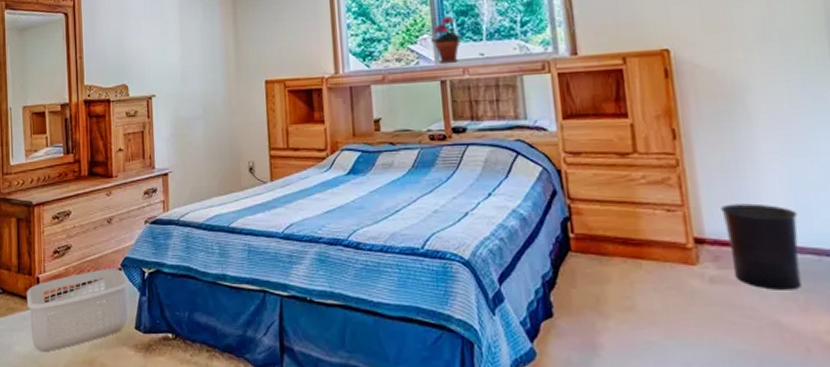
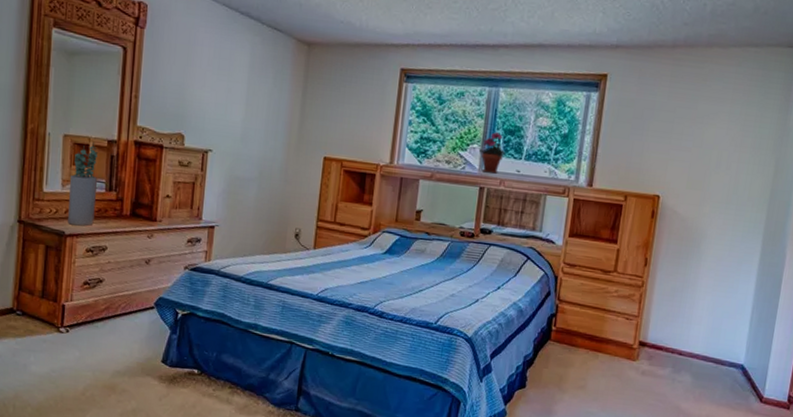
clothes hamper: present [26,269,130,353] -> none [48,305,162,375]
vase: none [31,109,57,194] -> present [67,142,99,227]
waste bin: present [721,203,802,290] -> none [659,319,712,386]

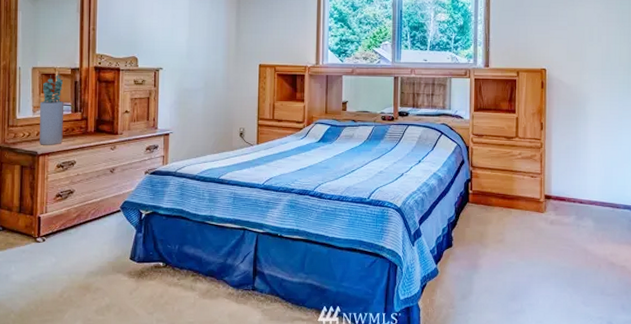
potted plant: present [480,132,506,175] -> none [391,30,413,65]

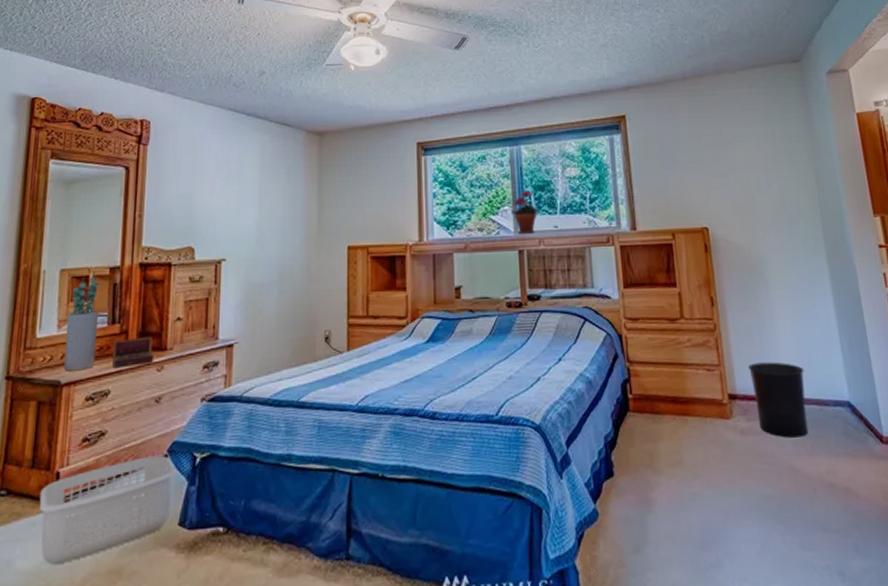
clothes hamper: none [26,210,128,280] -> present [39,455,177,565]
wooden box: none [75,123,109,146] -> present [111,336,155,369]
potted plant: none [391,30,413,65] -> present [512,190,539,235]
waste bin: none [563,174,605,229] -> present [748,362,809,438]

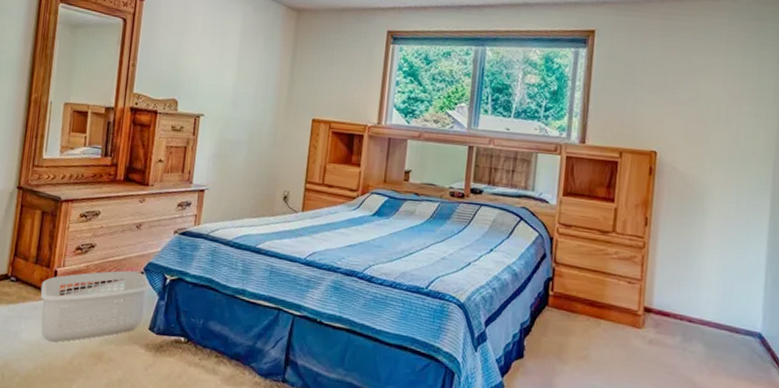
vase: present [63,273,100,372] -> none [63,110,96,192]
wooden box: present [111,336,155,369] -> none [103,170,138,196]
potted plant: present [512,190,539,235] -> none [468,91,494,133]
waste bin: present [748,362,809,438] -> none [668,283,723,356]

